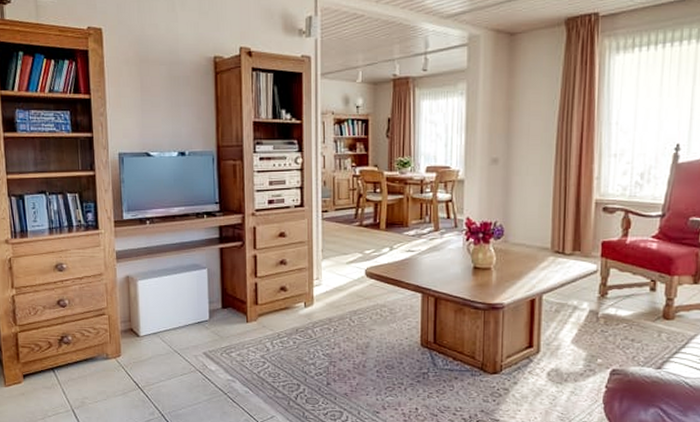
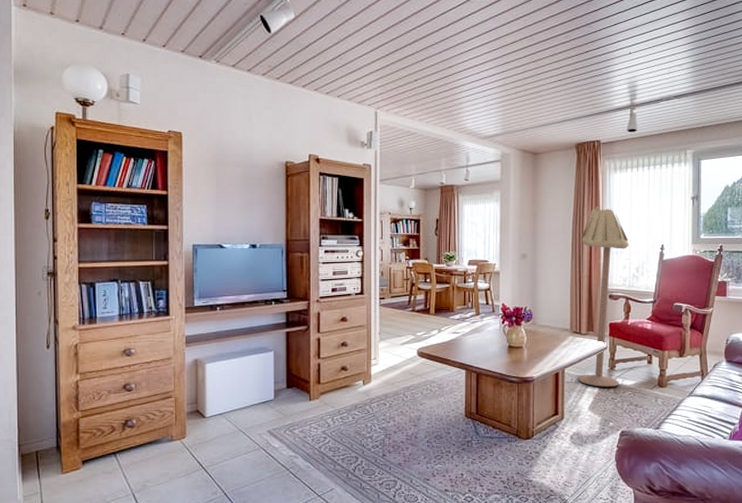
floor lamp: none [559,97,632,317] -> present [578,206,629,387]

